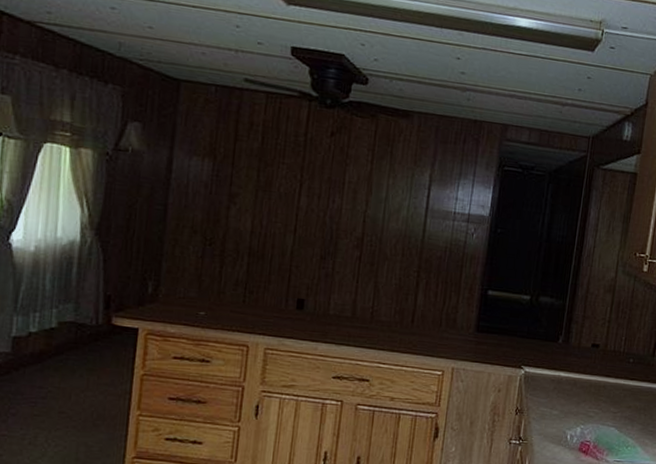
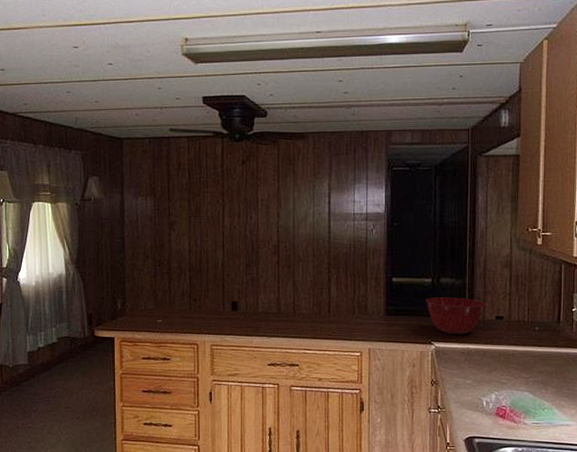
mixing bowl: none [521,316,583,361] -> present [426,297,485,334]

